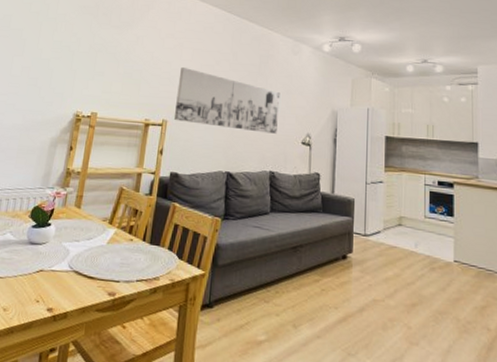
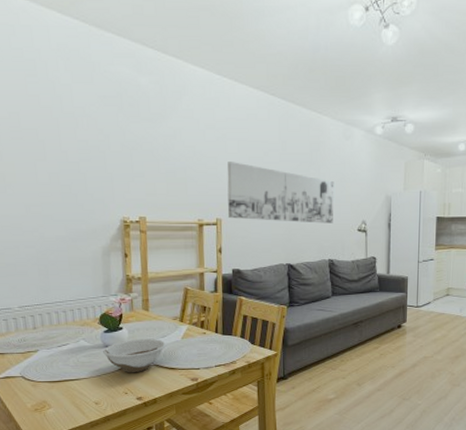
bowl: none [25,238,90,278] -> present [103,338,166,373]

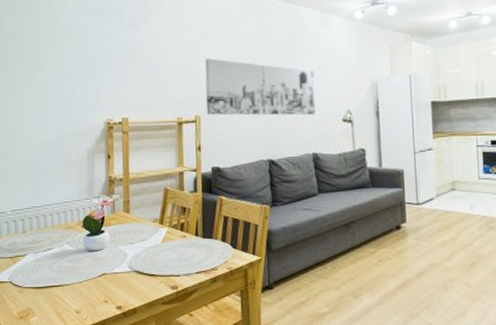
bowl: present [103,338,166,373] -> none [85,242,146,280]

